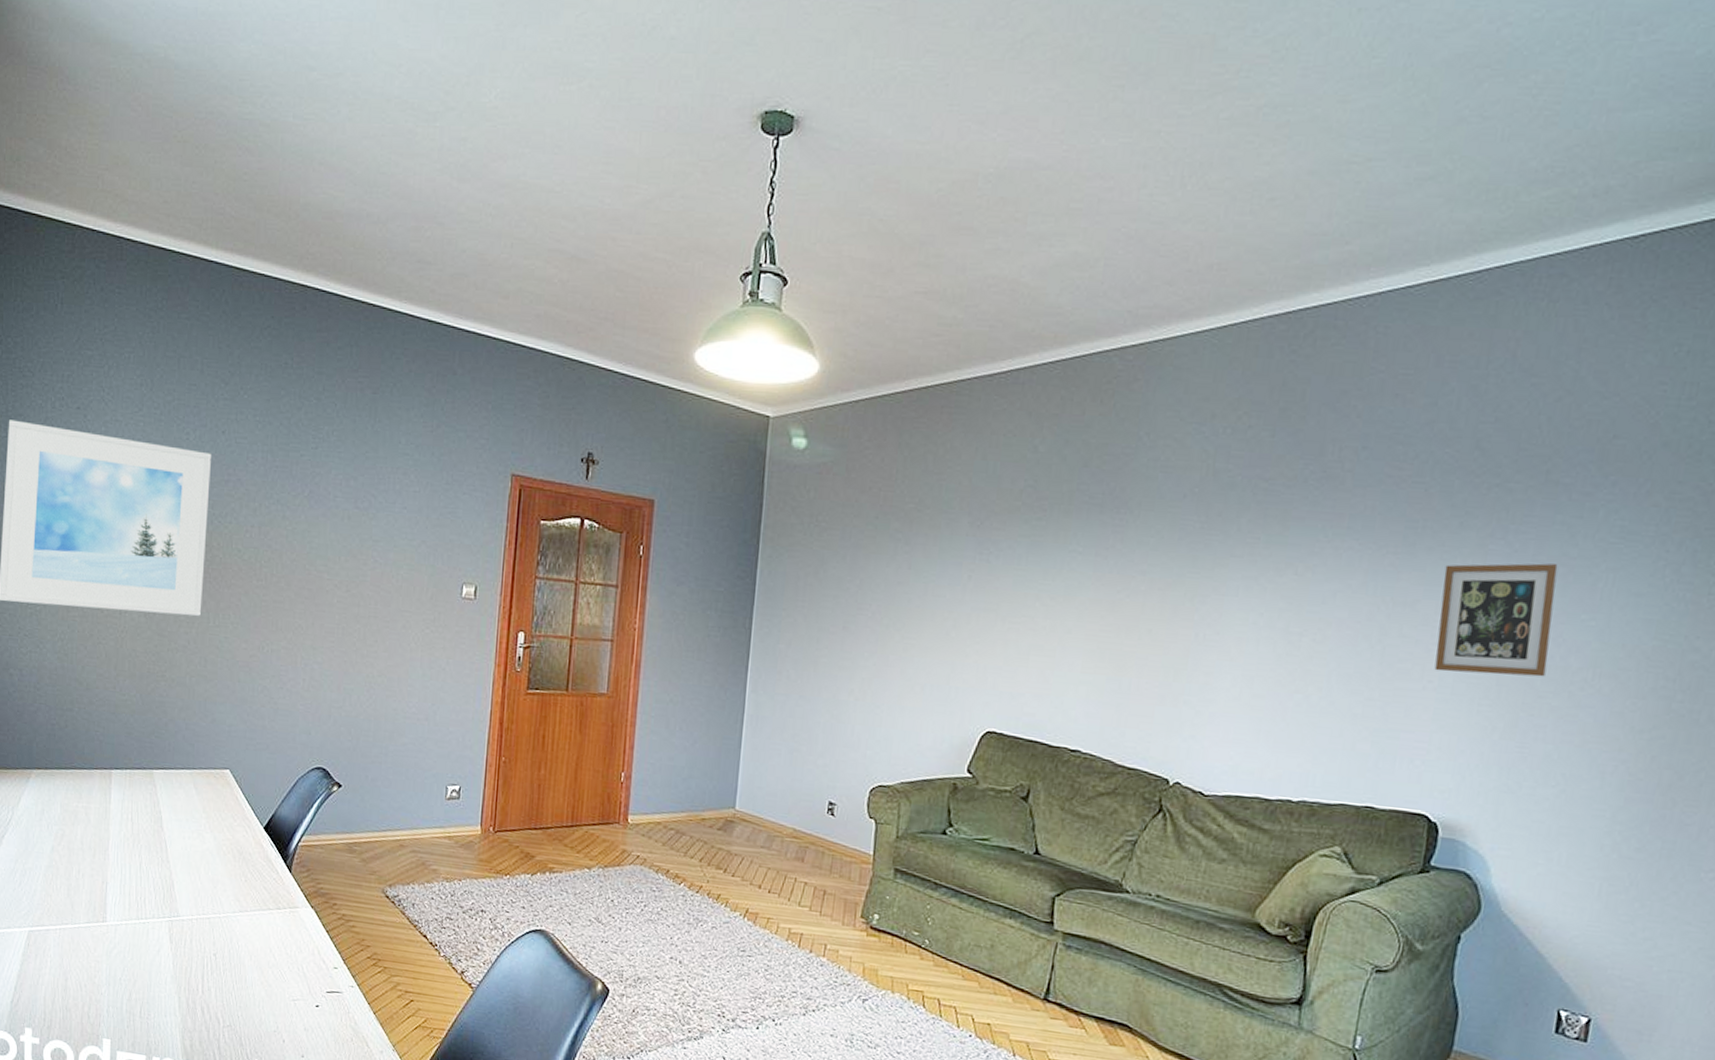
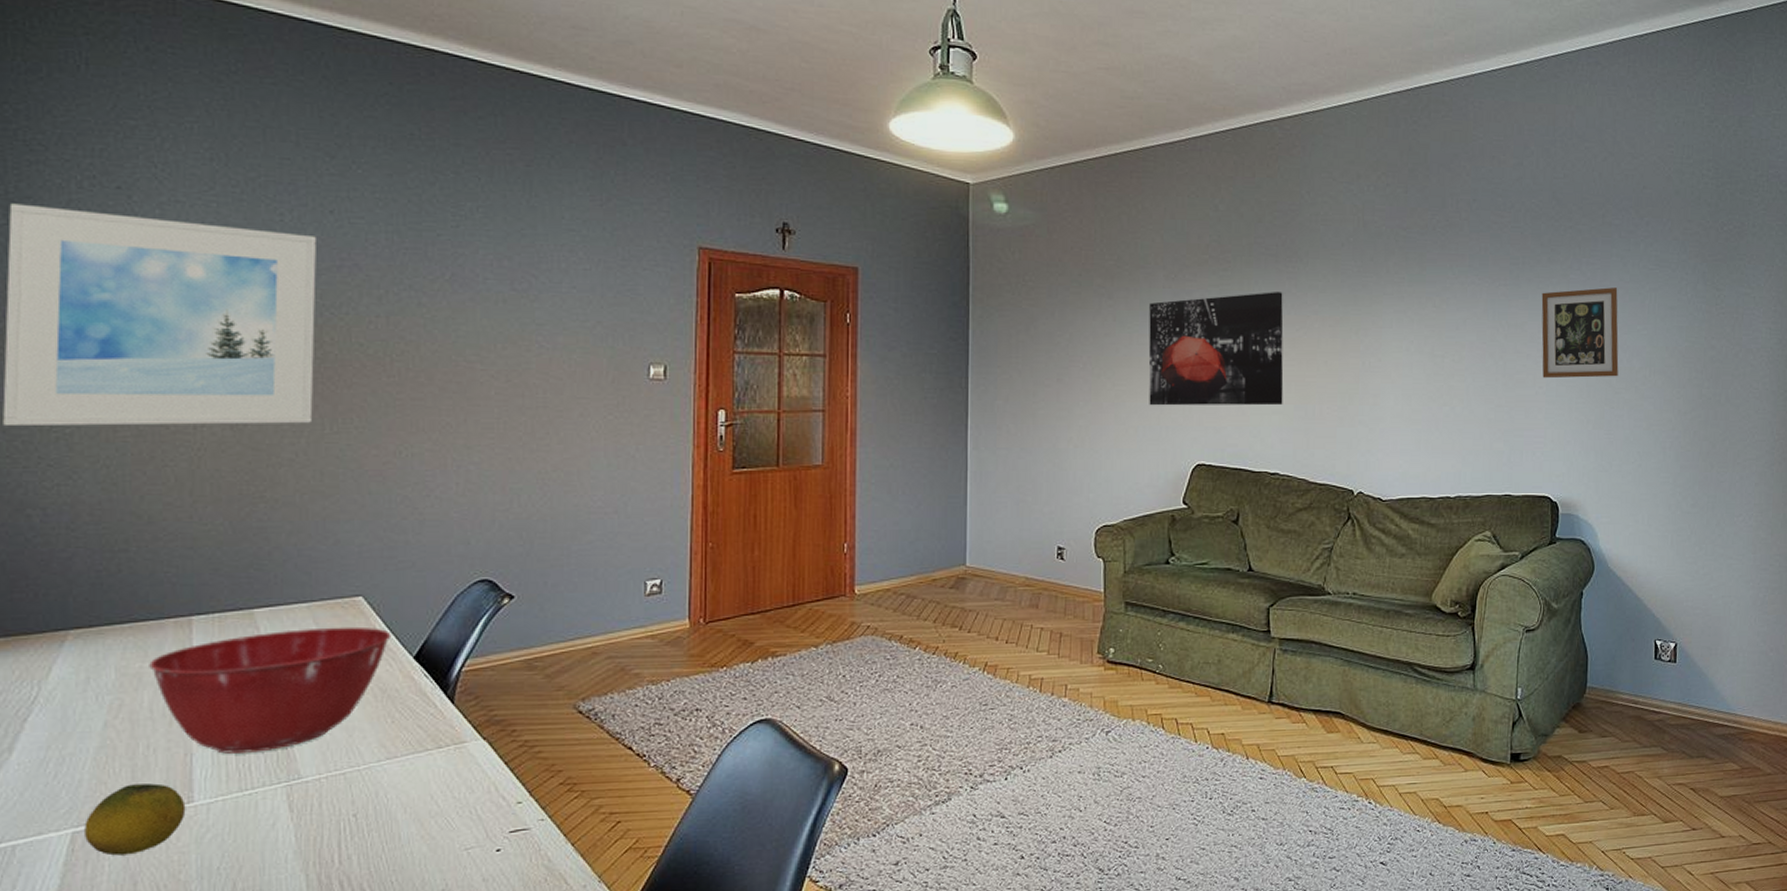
fruit: none [36,899,101,956] -> present [84,783,186,856]
mixing bowl: none [82,791,249,890] -> present [149,626,392,754]
wall art: none [939,546,1106,675] -> present [1148,292,1284,406]

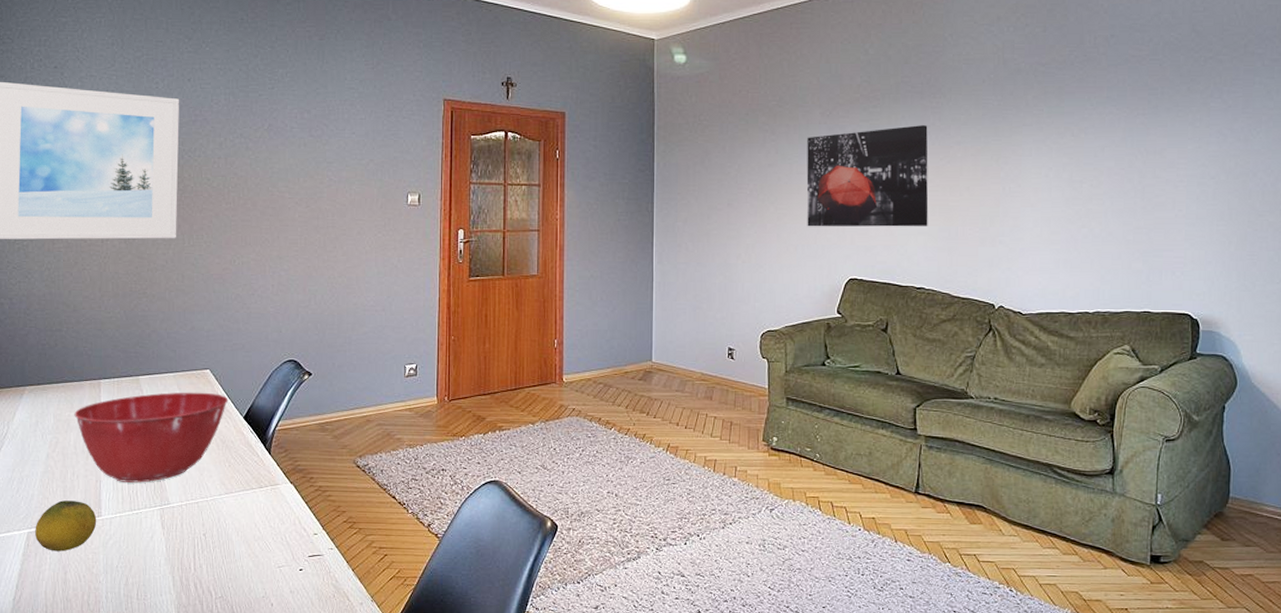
picture frame: present [1541,287,1619,379] -> none [1181,114,1262,202]

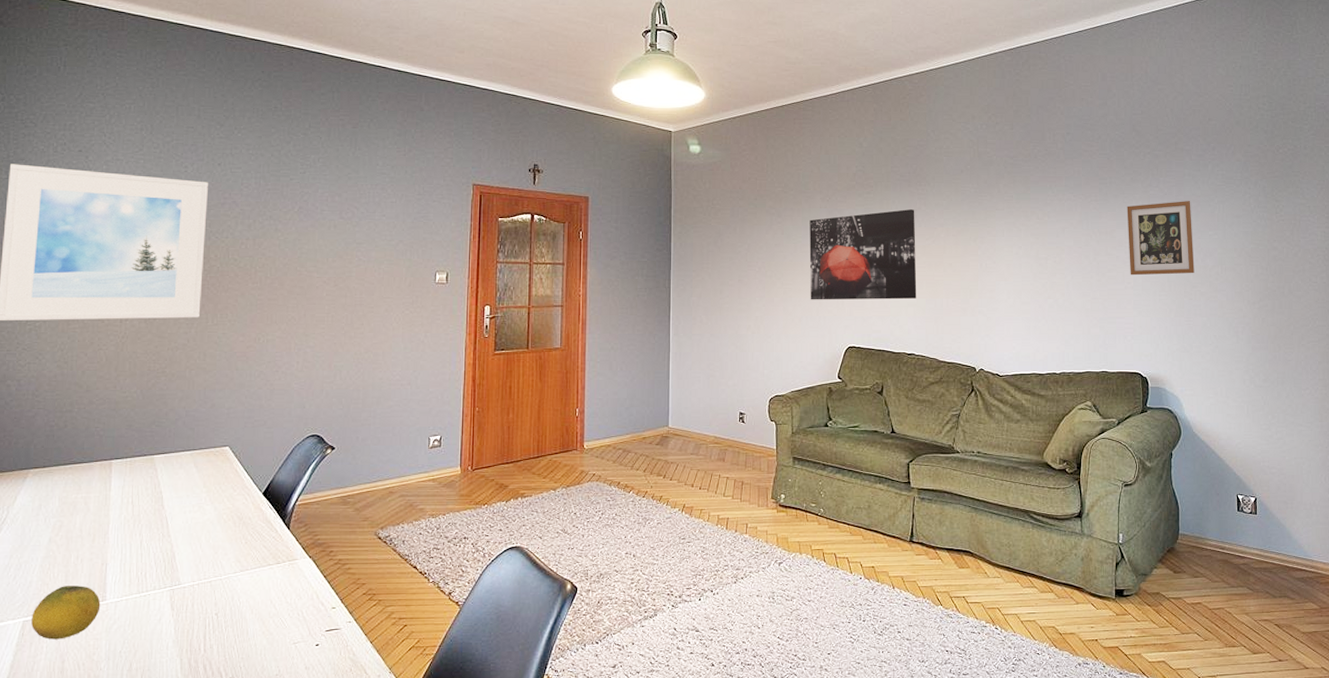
mixing bowl: present [74,392,229,483] -> none [81,469,248,564]
picture frame: none [1181,114,1262,202] -> present [1127,201,1195,276]

